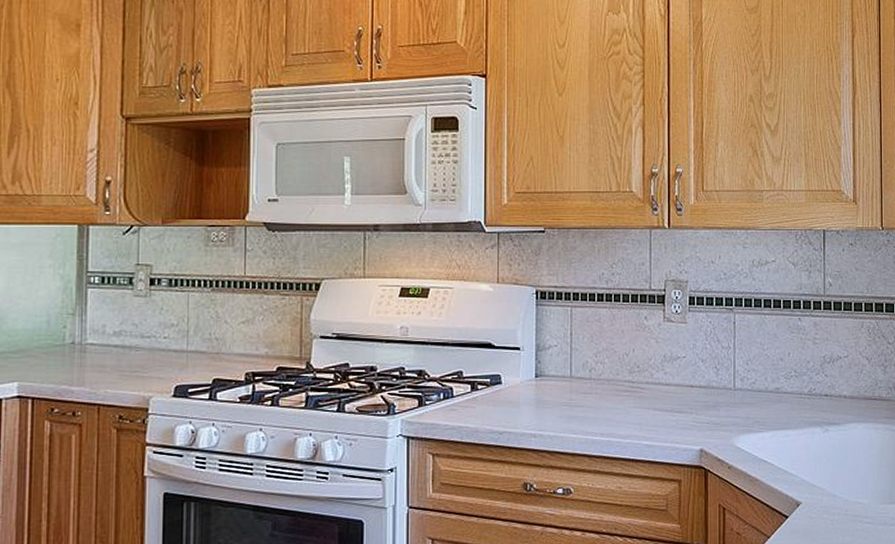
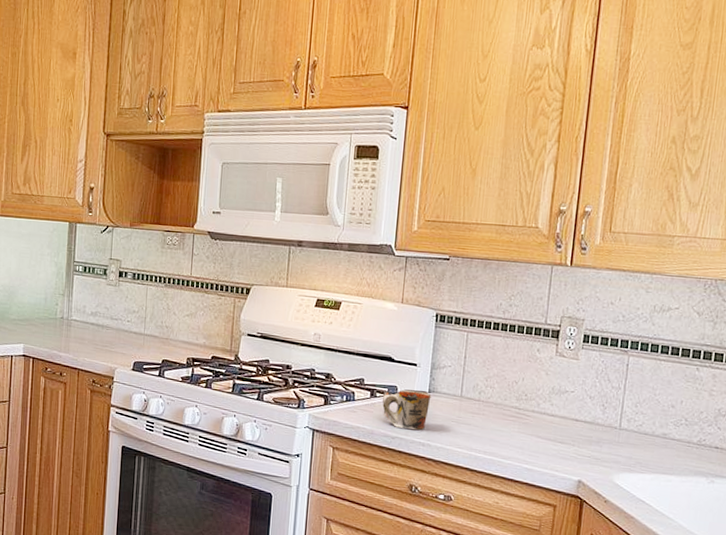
mug: none [486,376,539,421] -> present [382,389,432,430]

